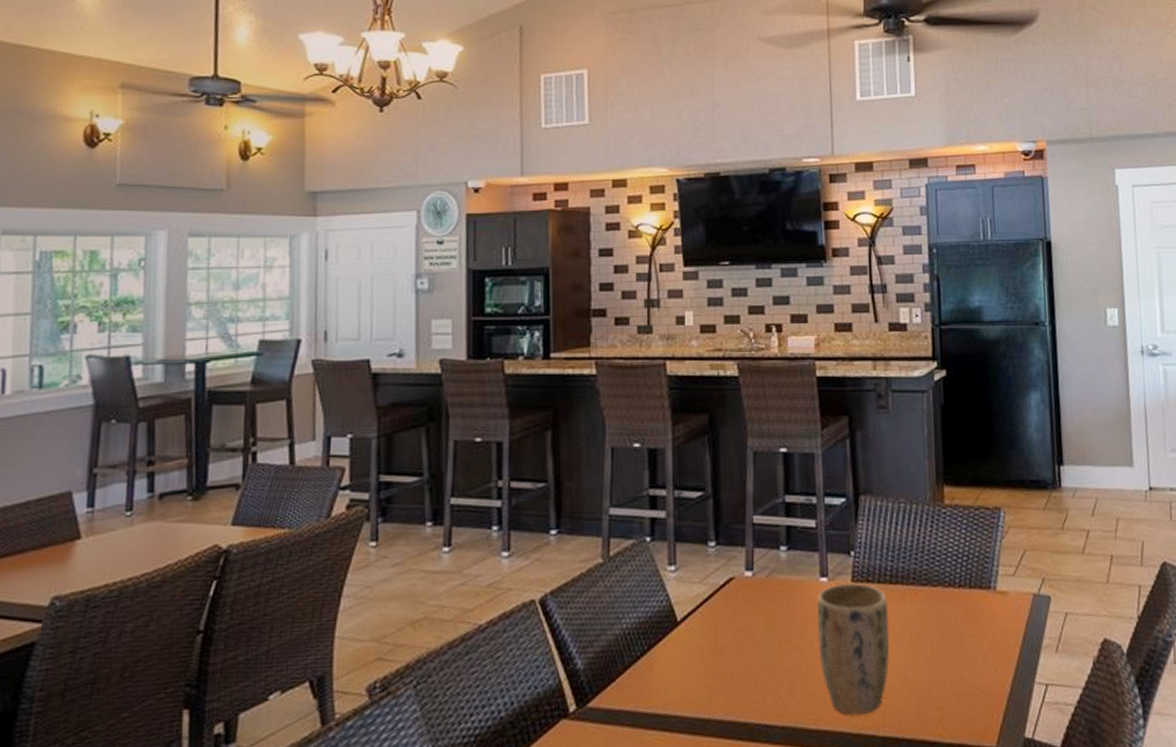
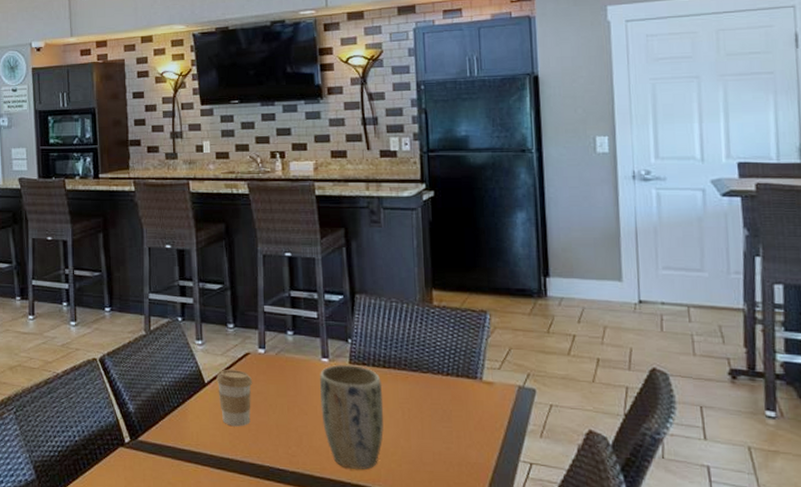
coffee cup: none [692,601,737,676] -> present [216,370,253,427]

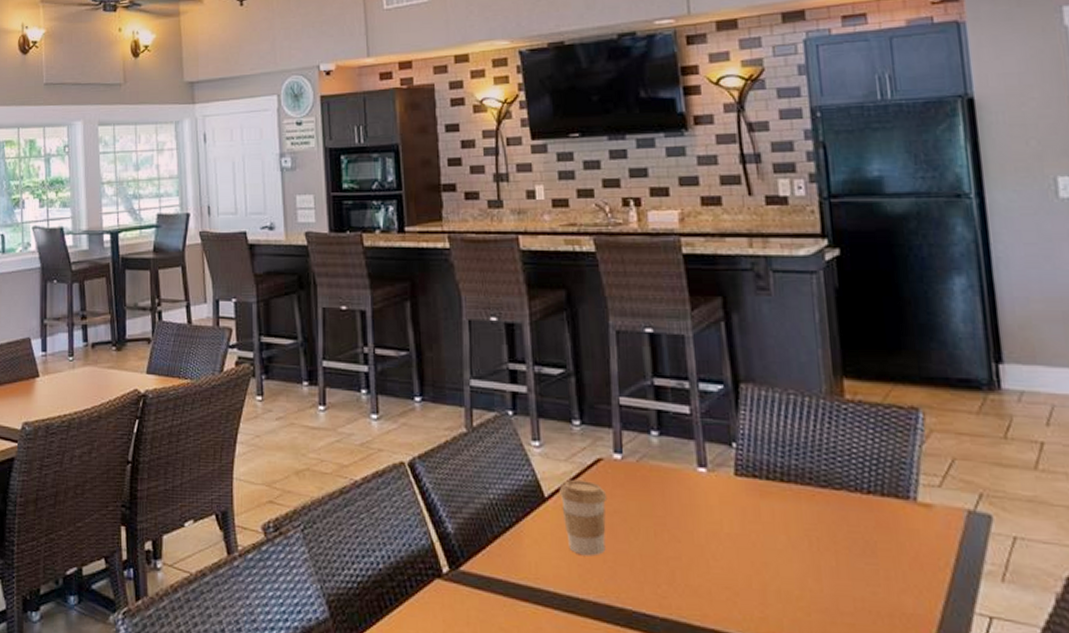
plant pot: present [320,365,384,469] -> none [696,476,785,619]

